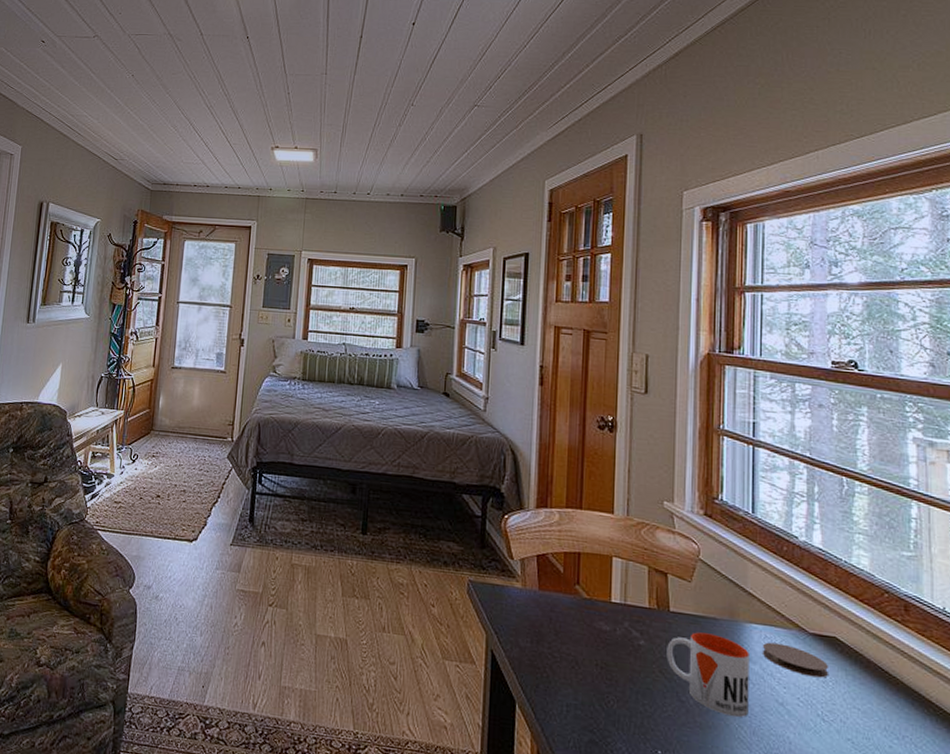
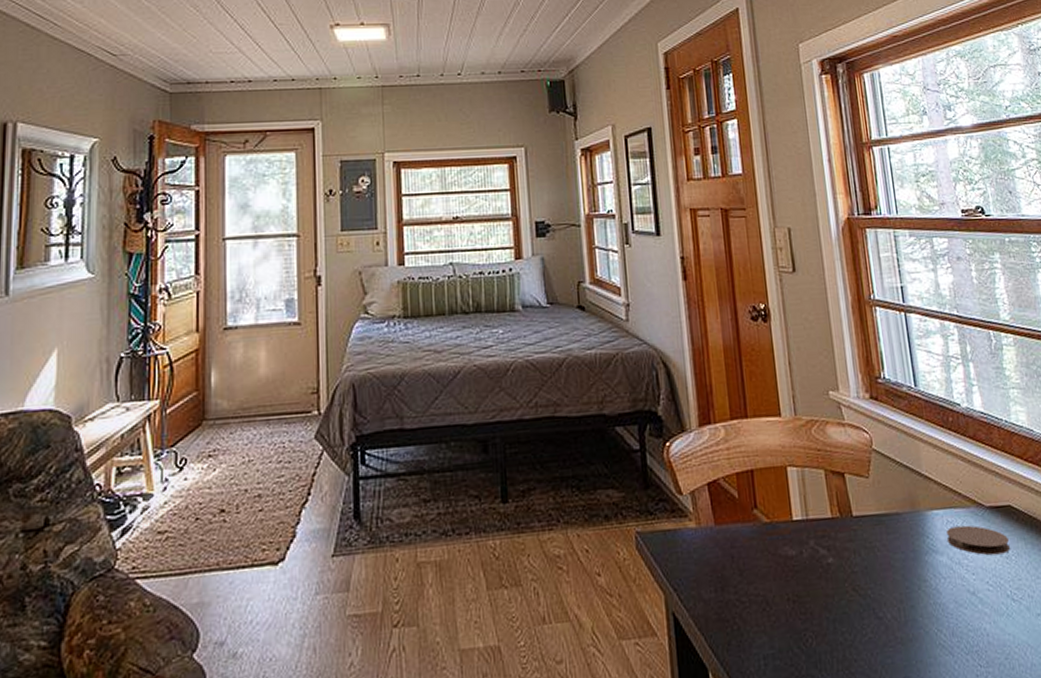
mug: present [667,632,749,718] -> none [856,531,945,622]

